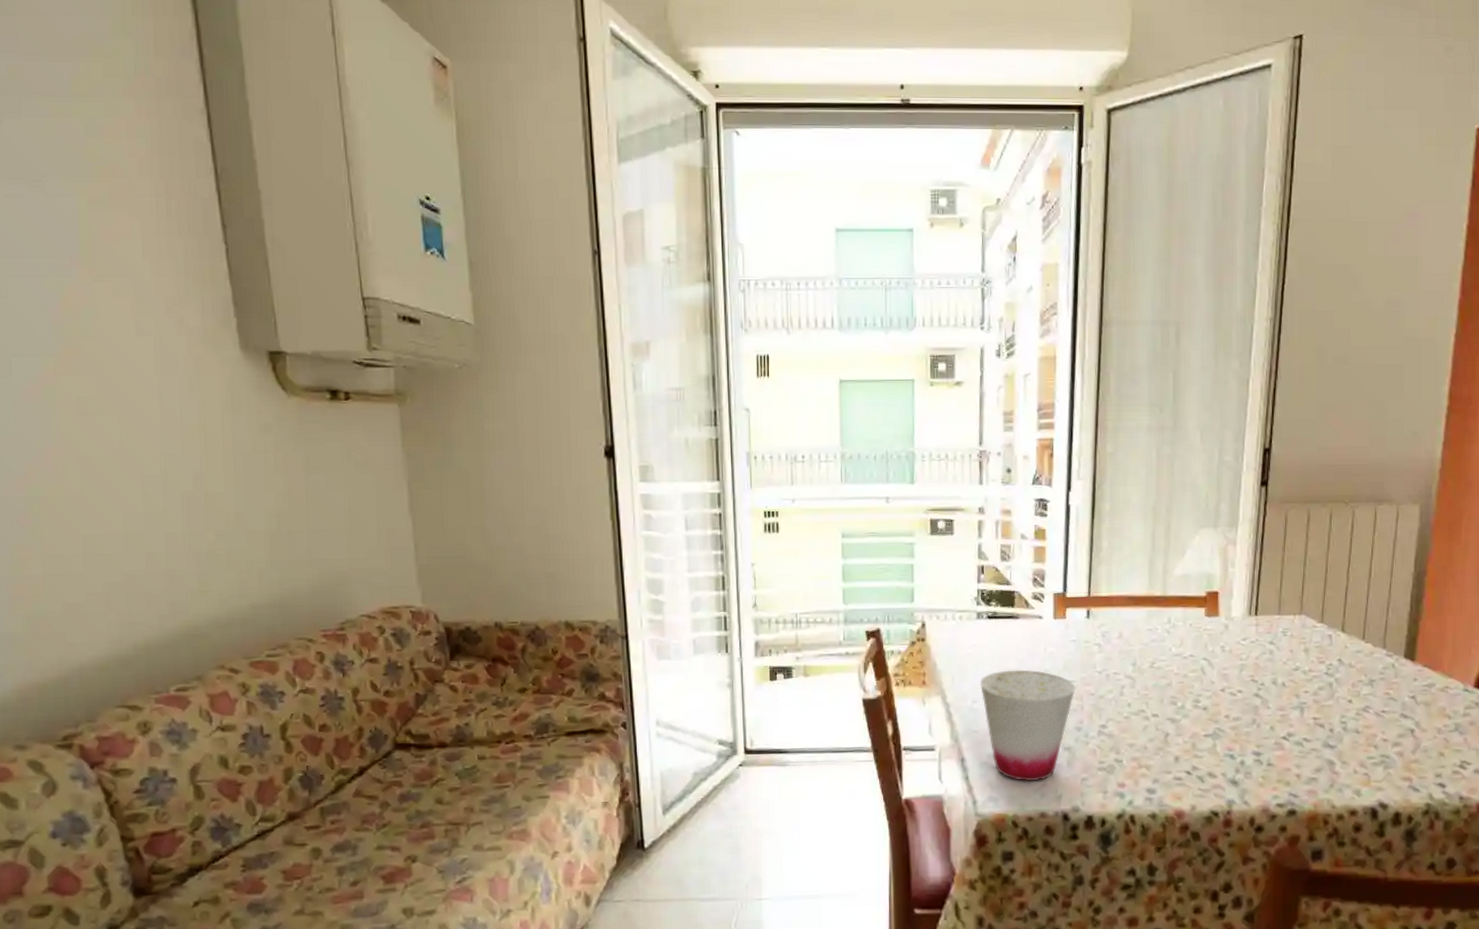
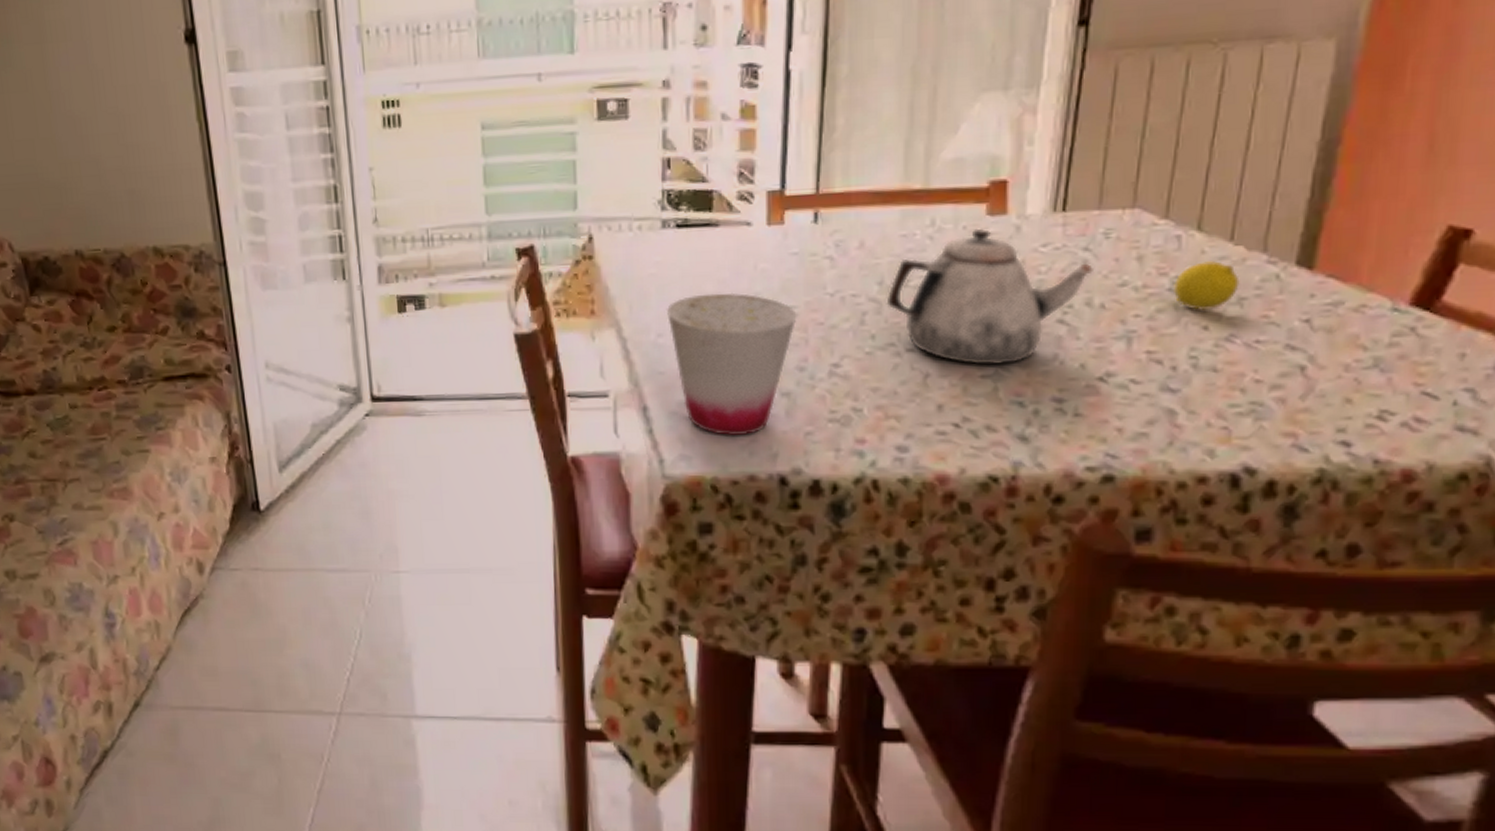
teapot: none [1138,626,1277,727] -> present [886,228,1093,365]
fruit: none [1328,654,1370,689] -> present [1172,261,1240,310]

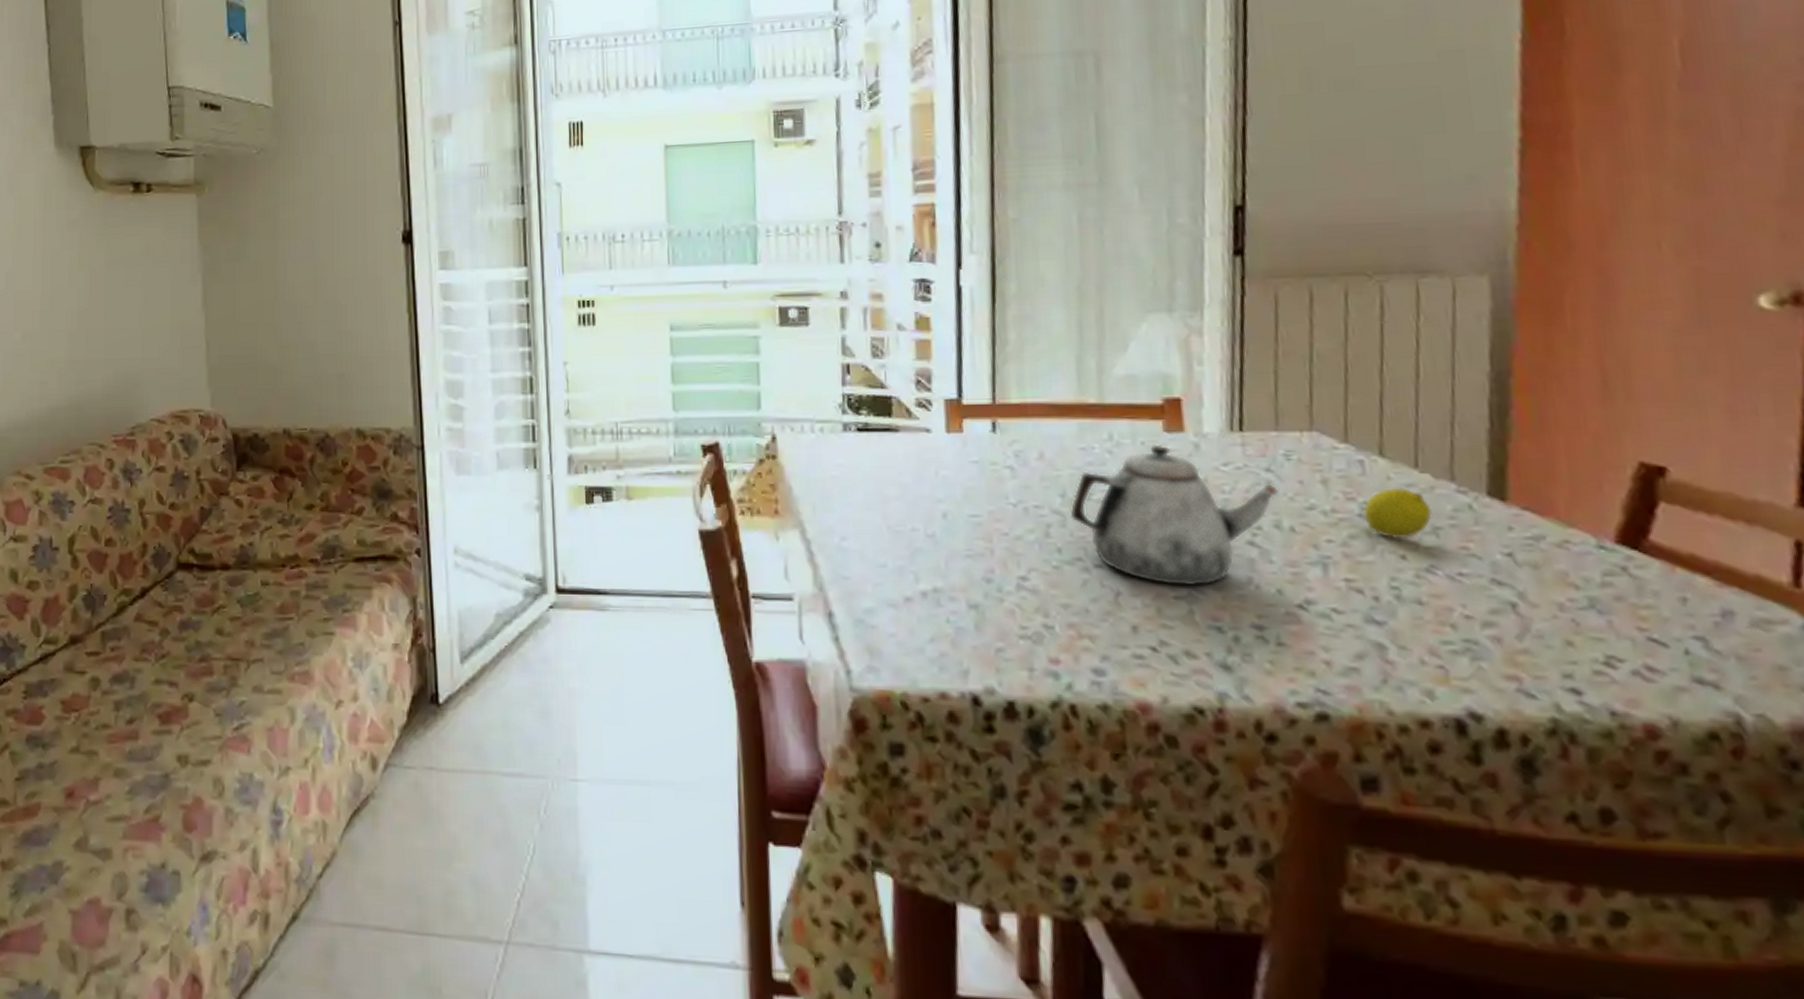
cup: present [666,292,797,435] -> none [849,498,981,648]

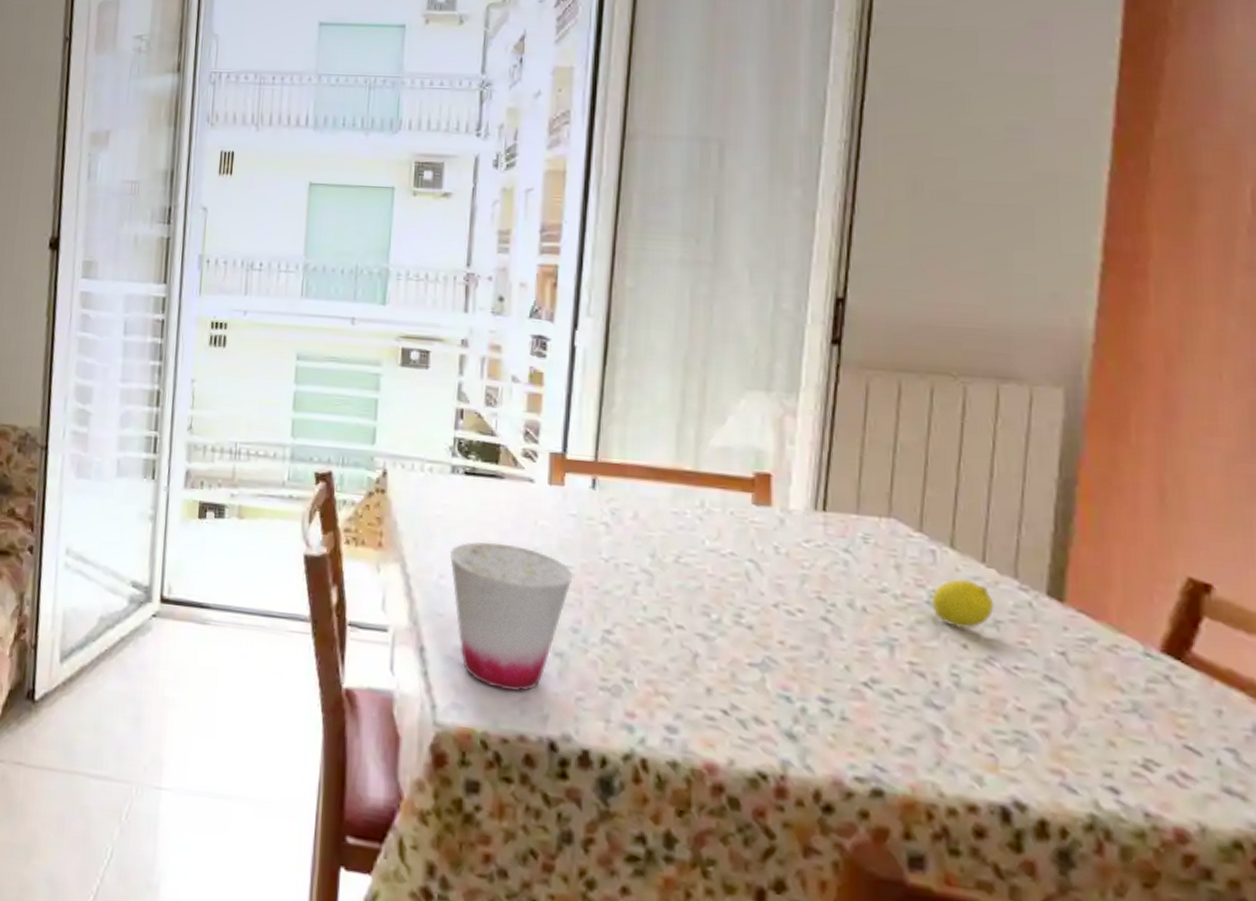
cup: none [849,498,981,648] -> present [449,542,573,691]
teapot: present [1069,444,1278,585] -> none [658,515,854,655]

